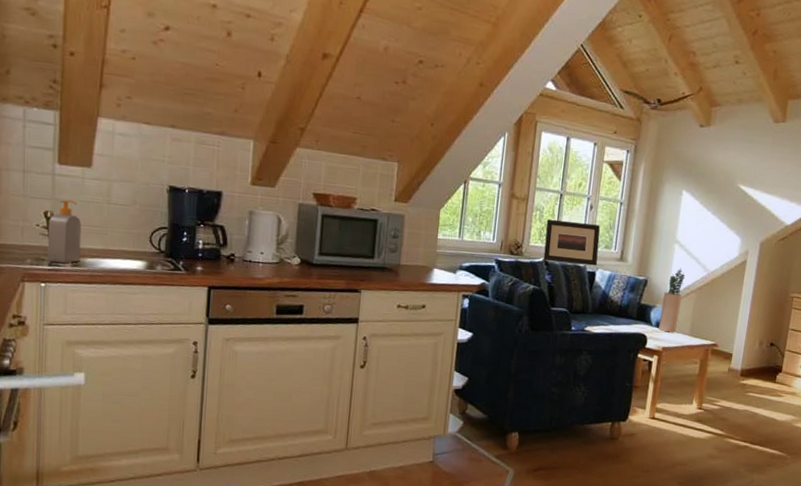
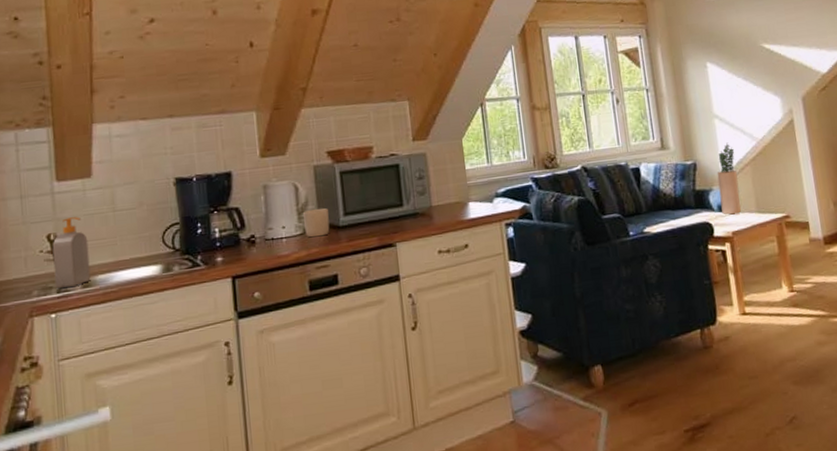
mug: none [281,242,306,269] -> present [302,207,330,238]
picture frame: present [543,219,600,266] -> none [574,117,640,168]

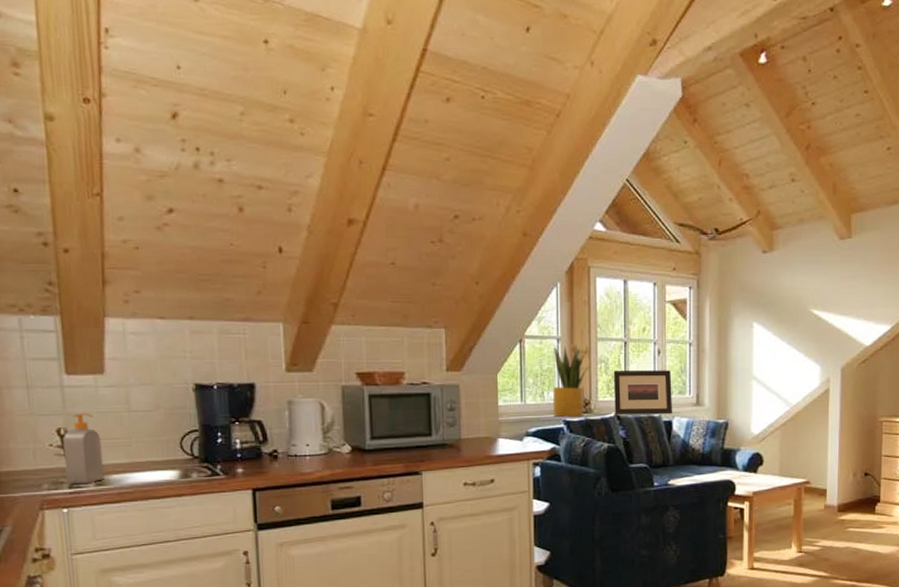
mug: present [302,207,330,238] -> none [328,429,356,458]
planter: none [514,102,551,176] -> present [553,344,589,418]
picture frame: none [574,117,640,168] -> present [613,370,673,416]
vase: present [717,142,741,215] -> none [746,405,768,475]

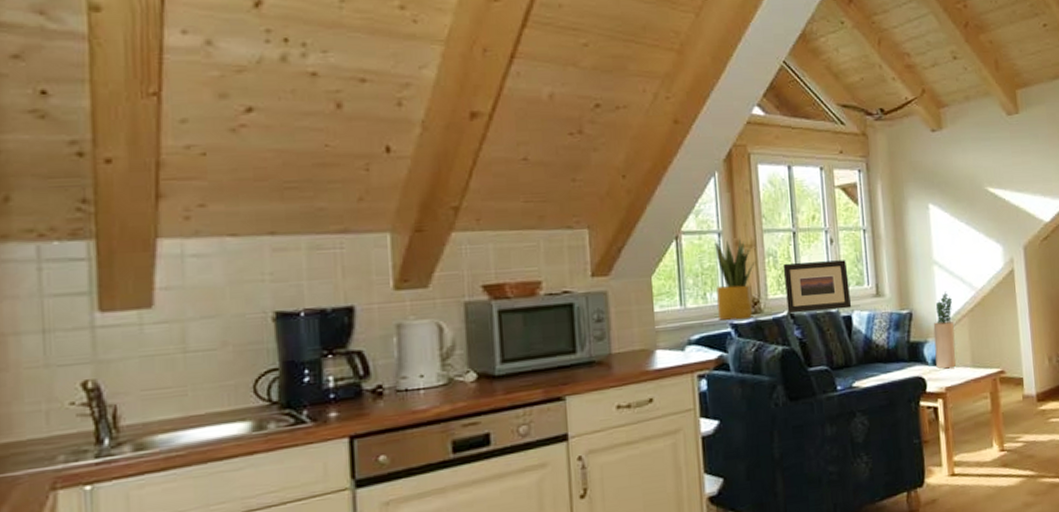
soap bottle: present [62,413,105,485] -> none [89,359,147,452]
vase: none [746,405,768,475] -> present [933,291,956,370]

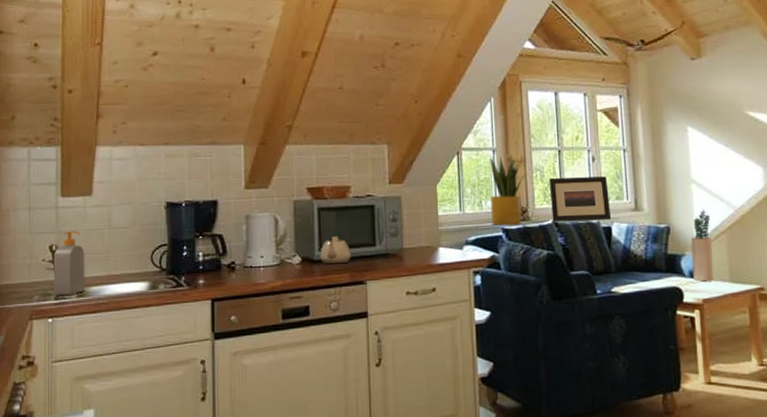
soap bottle: none [89,359,147,452] -> present [53,231,85,296]
teapot: none [498,343,545,380] -> present [317,236,351,265]

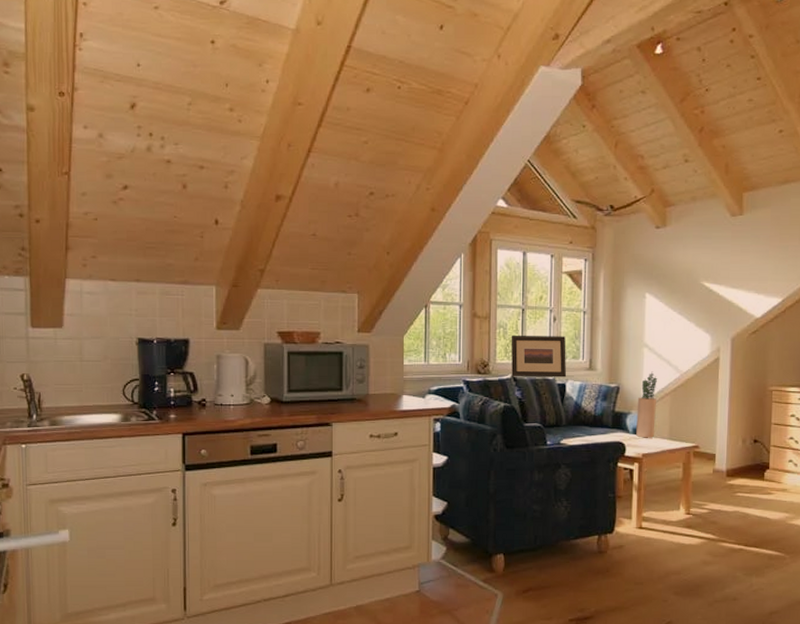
soap bottle: present [53,231,85,296] -> none [25,362,58,424]
teapot: present [317,236,351,265] -> none [285,379,319,406]
planter: present [490,154,525,226] -> none [454,310,488,378]

